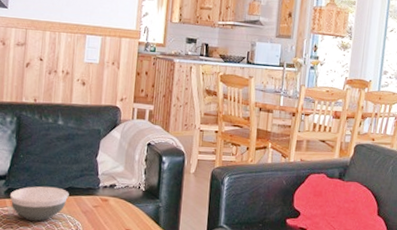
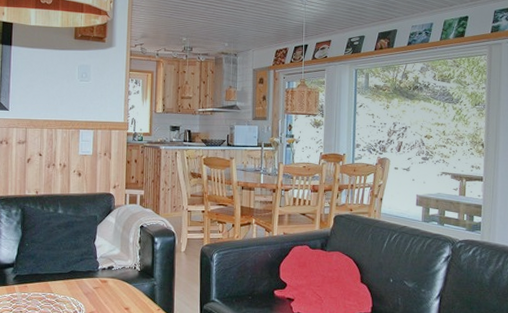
bowl: present [9,186,69,222] -> none [17,271,71,305]

